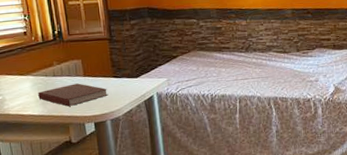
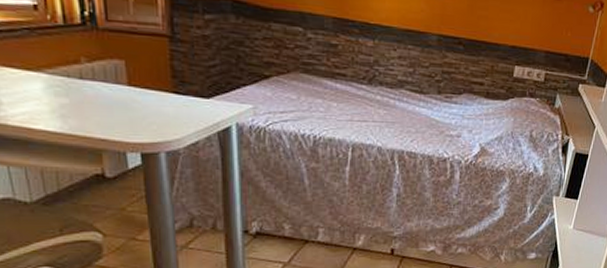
notebook: present [38,83,109,106] -> none [54,94,165,126]

